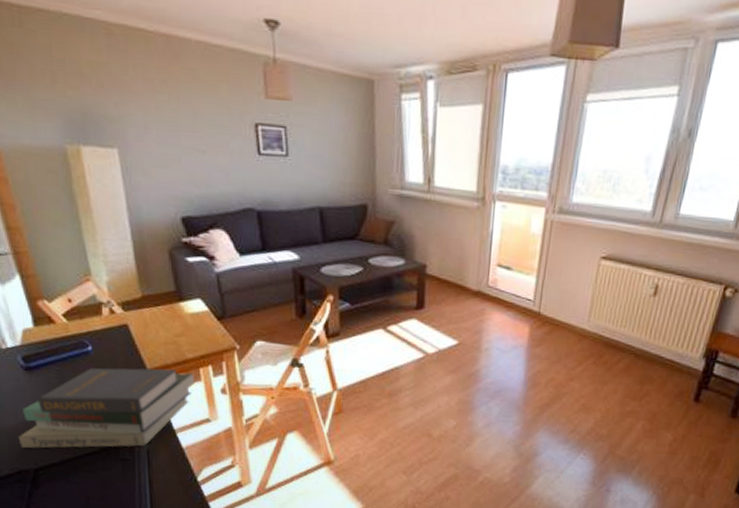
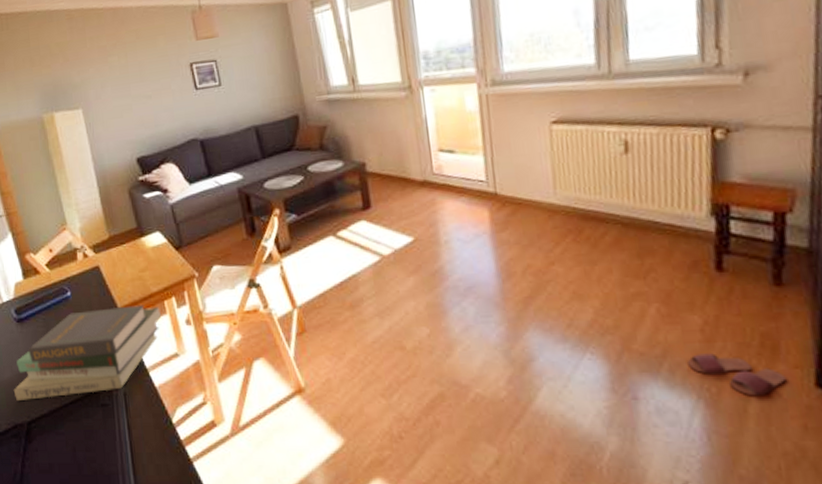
slippers: none [653,462,718,496] -> present [688,353,786,397]

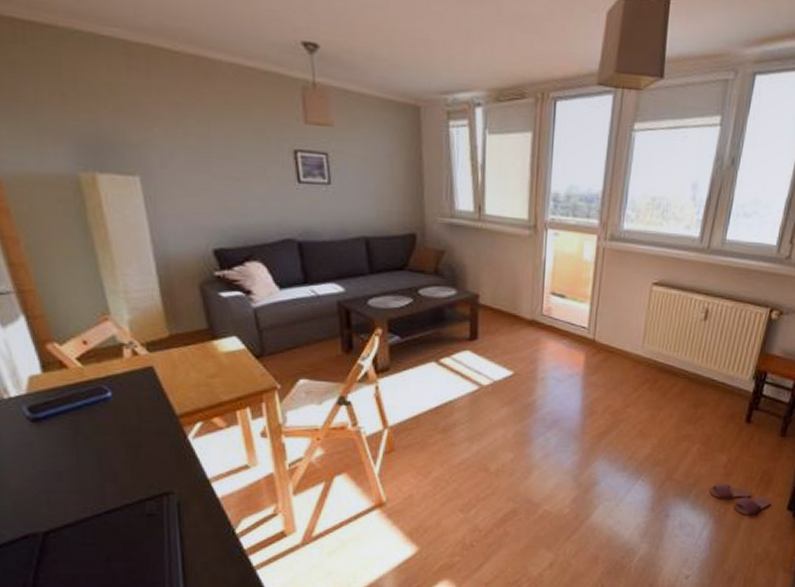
books: present [13,303,162,402] -> none [23,412,232,510]

